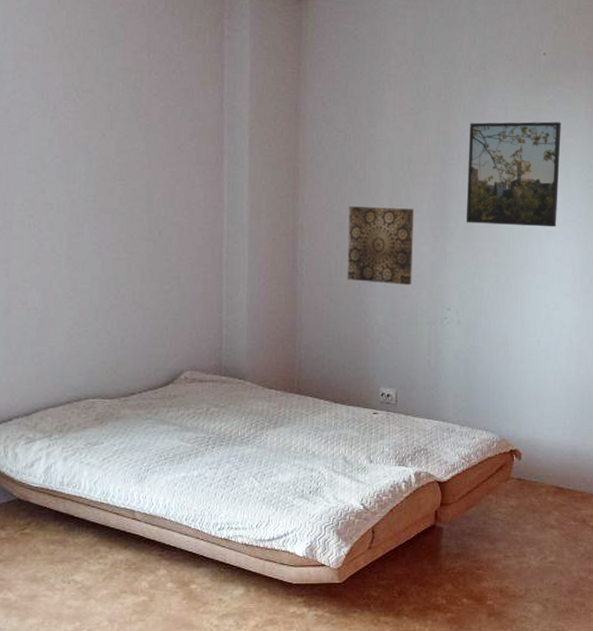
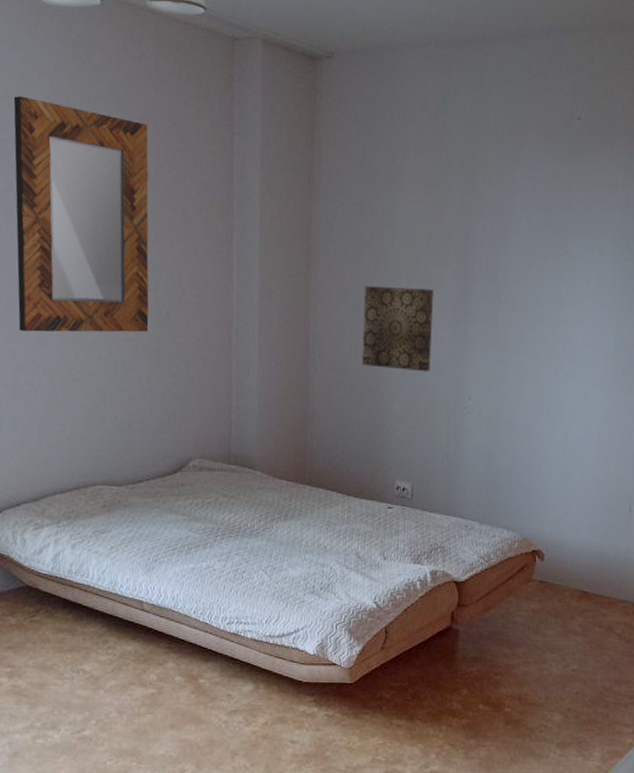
home mirror: none [10,30,142,252] -> present [13,96,149,332]
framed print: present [466,121,561,227] -> none [489,194,596,311]

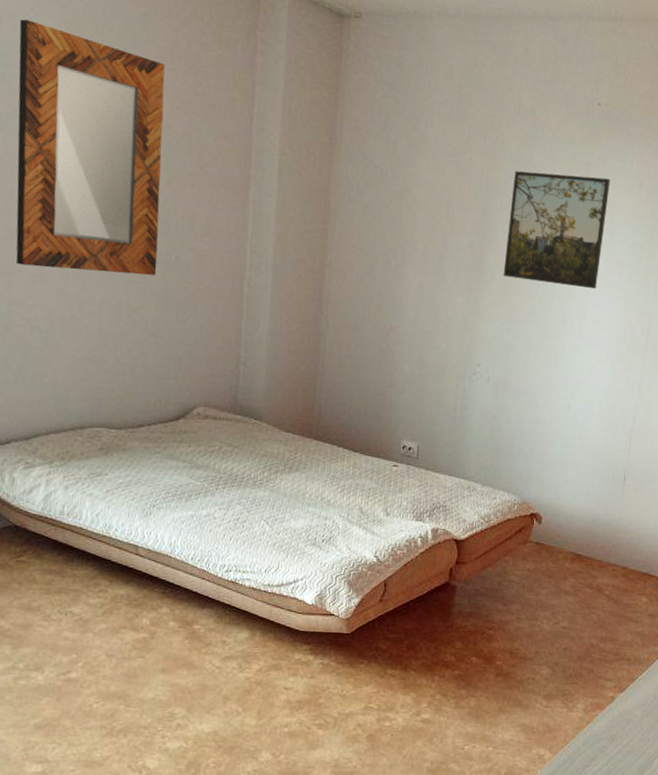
wall art: present [361,286,434,372] -> none [374,248,450,337]
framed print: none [489,194,596,311] -> present [503,171,610,289]

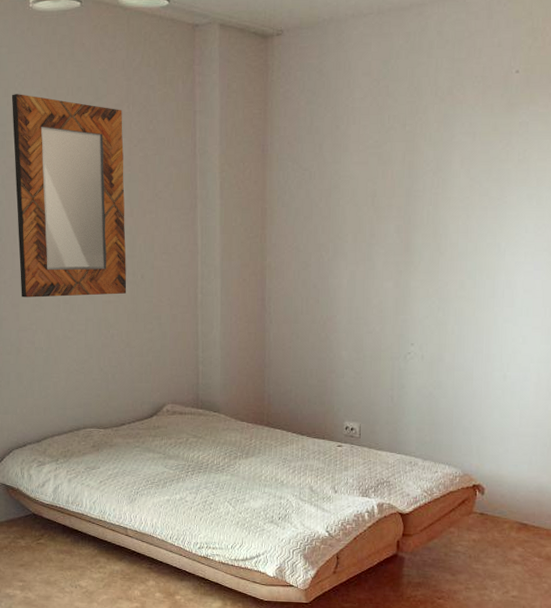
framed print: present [503,171,610,289] -> none [430,145,534,258]

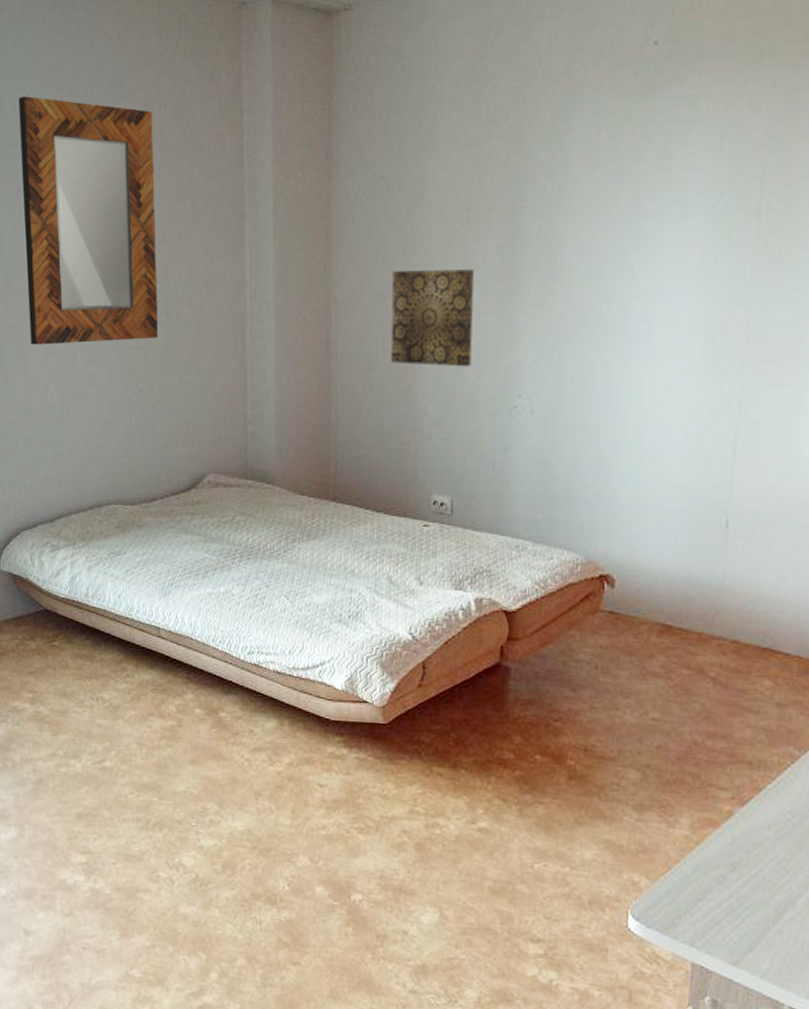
wall art: none [312,244,379,321] -> present [390,269,475,367]

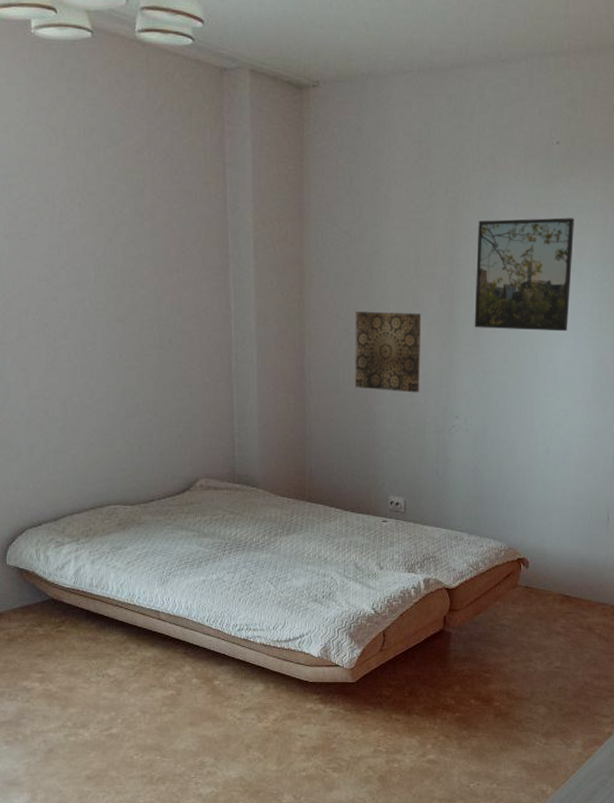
home mirror: present [18,96,158,345] -> none [12,131,153,361]
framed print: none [542,136,678,283] -> present [474,217,574,332]

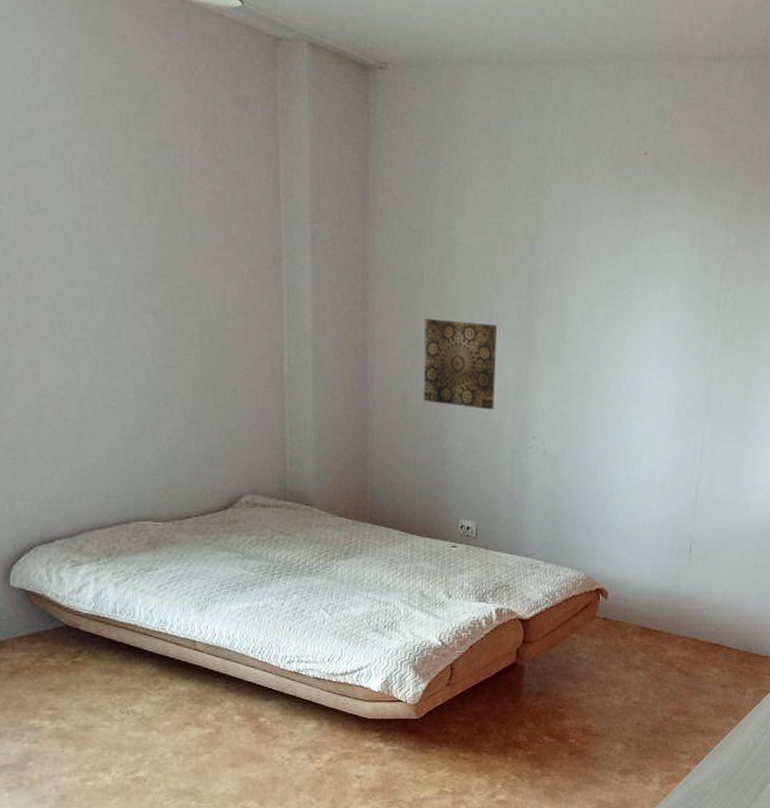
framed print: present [474,217,574,332] -> none [554,229,661,353]

